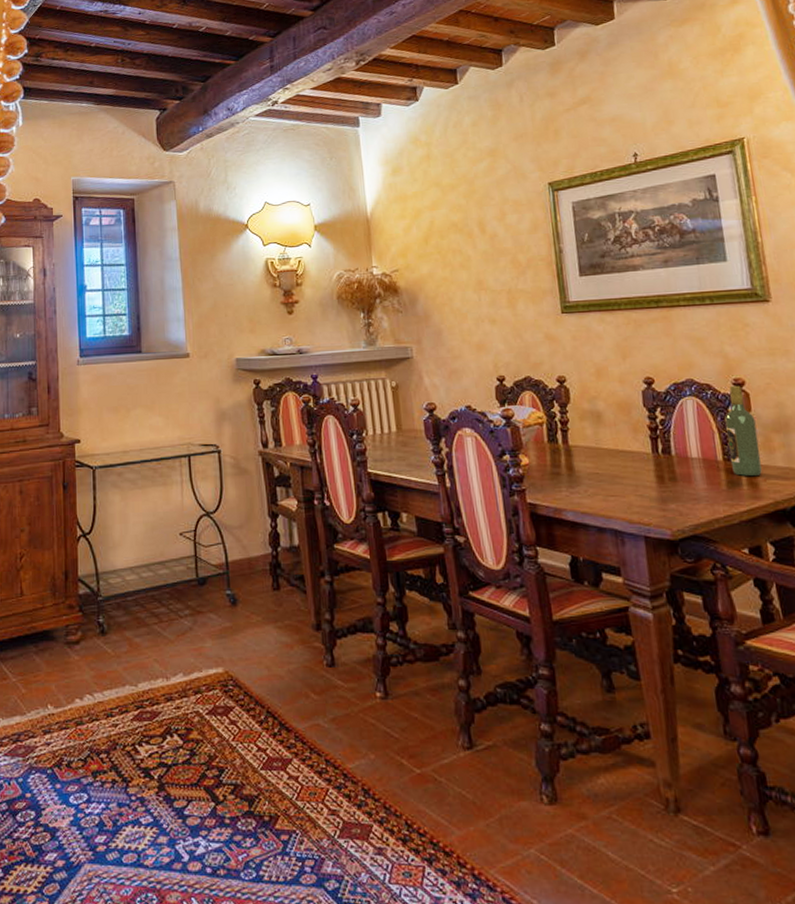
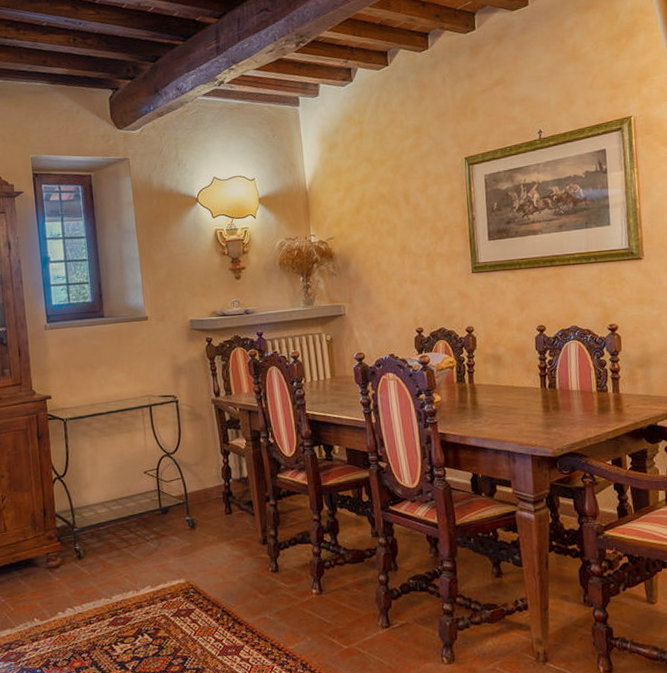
wine bottle: present [724,385,762,477] -> none [600,329,626,404]

